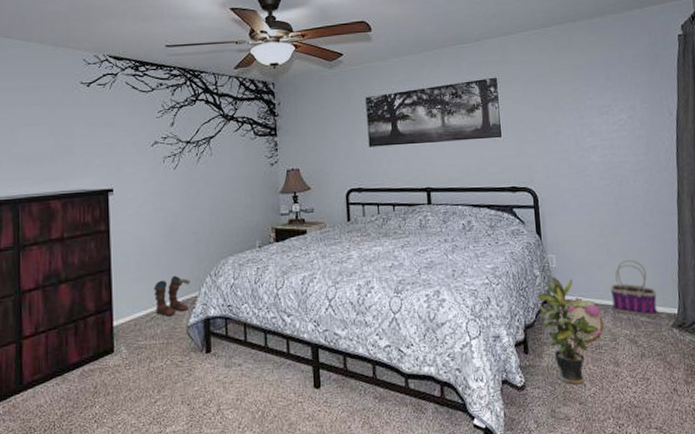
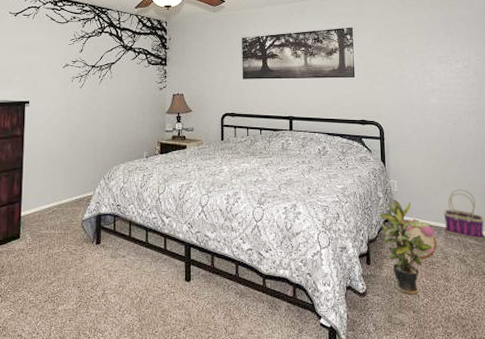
boots: present [153,275,190,317] -> none [56,176,87,211]

